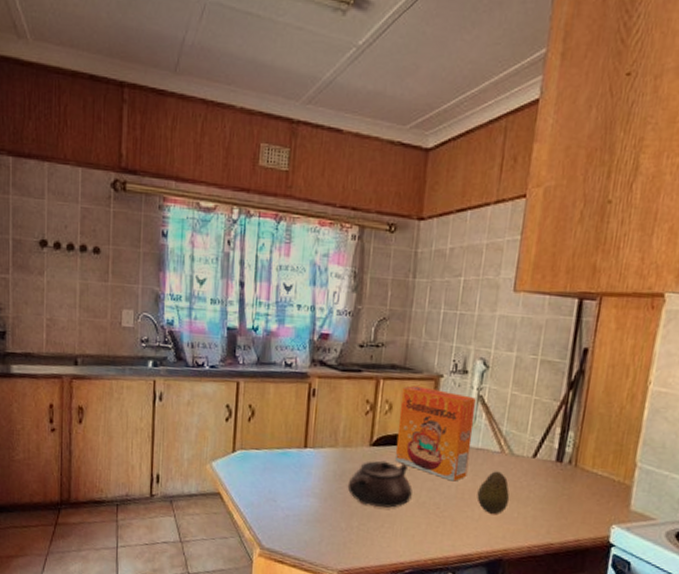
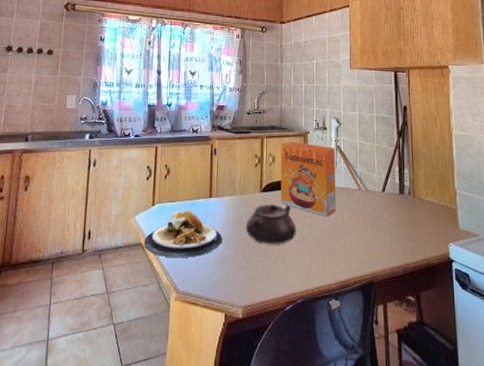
plate: none [222,459,318,514] -> present [144,210,222,259]
fruit: present [477,471,510,514] -> none [346,205,371,242]

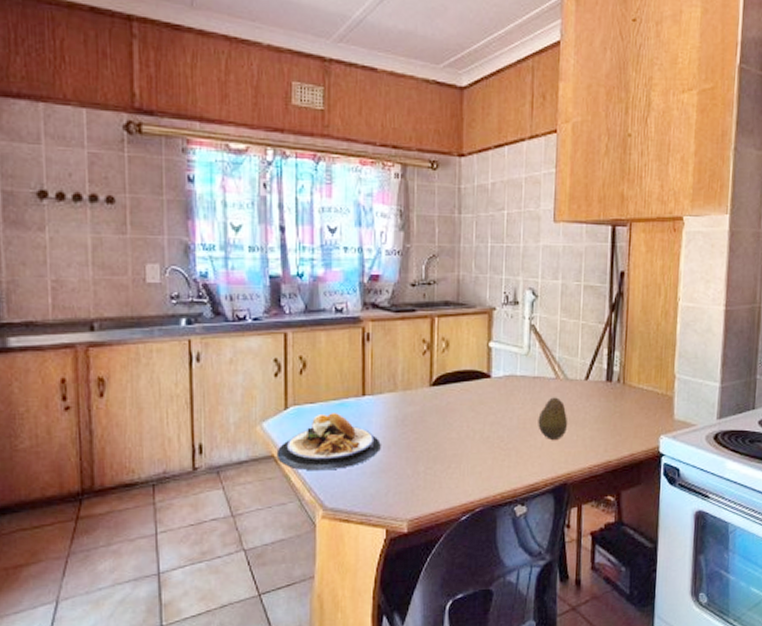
teapot: present [245,204,296,244] -> none [410,400,476,448]
cereal box: present [280,141,336,217] -> none [455,321,529,412]
fruit: none [346,205,371,242] -> present [538,397,568,440]

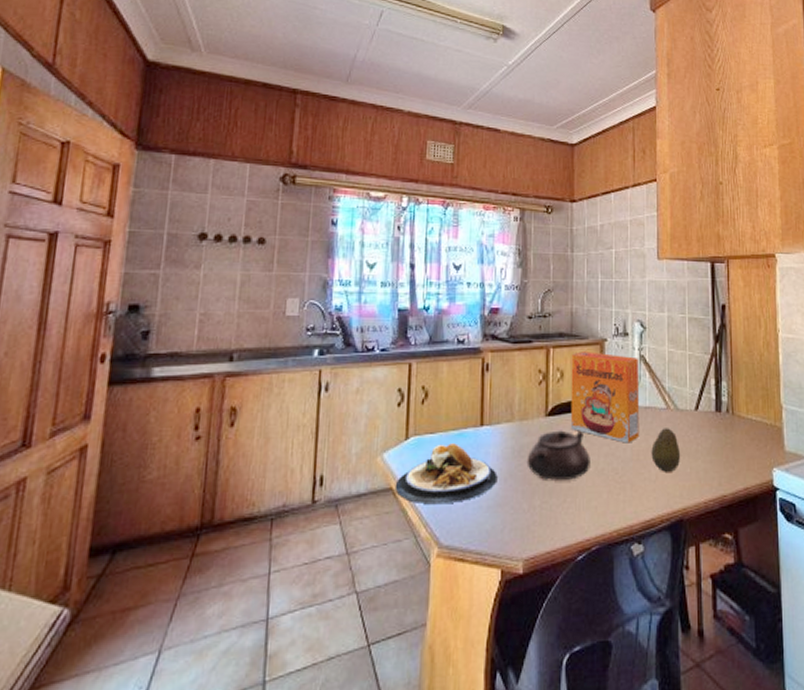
teapot: none [410,400,476,448] -> present [527,430,590,480]
cereal box: none [455,321,529,412] -> present [570,351,640,443]

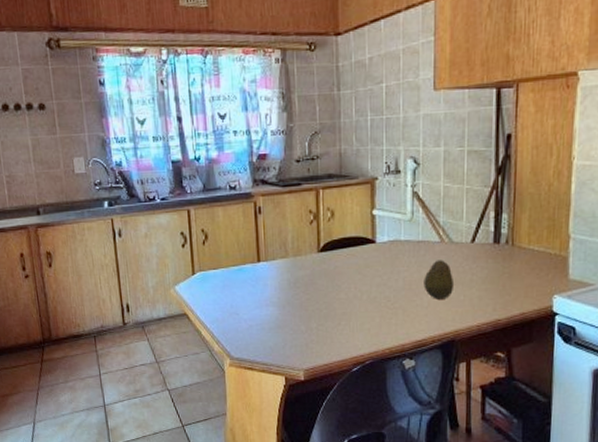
plate: present [395,443,498,505] -> none [188,277,277,327]
teapot: present [527,430,590,480] -> none [302,264,363,307]
cereal box: present [570,351,640,443] -> none [341,191,412,275]

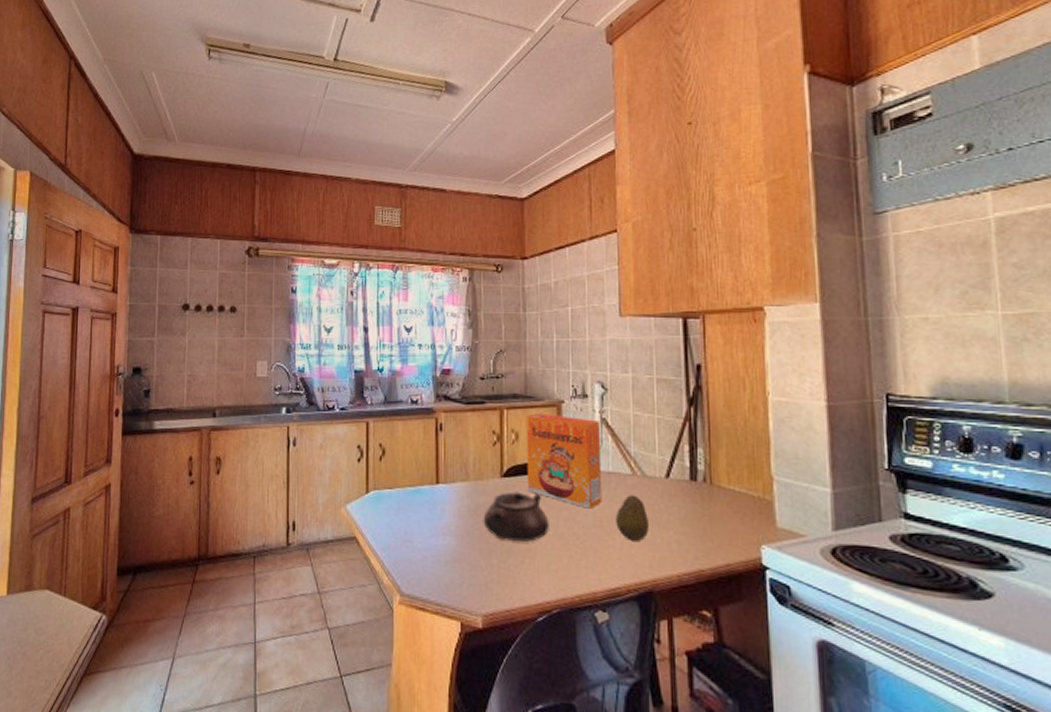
teapot: none [302,264,363,307] -> present [483,491,549,542]
cereal box: none [341,191,412,275] -> present [526,413,602,509]

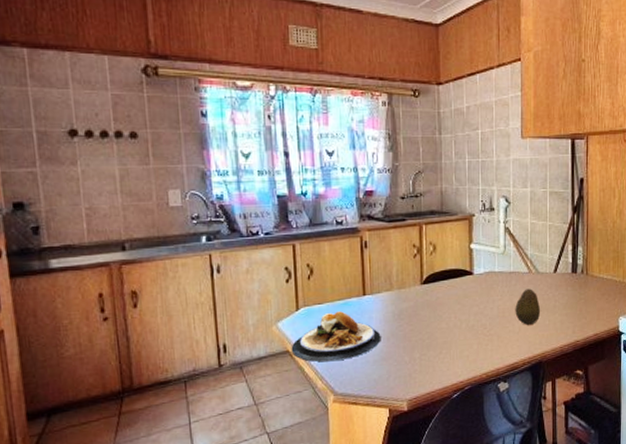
plate: none [358,499,454,556] -> present [291,311,381,362]
teapot: present [483,491,549,542] -> none [406,295,462,337]
cereal box: present [526,413,602,509] -> none [442,226,505,303]

